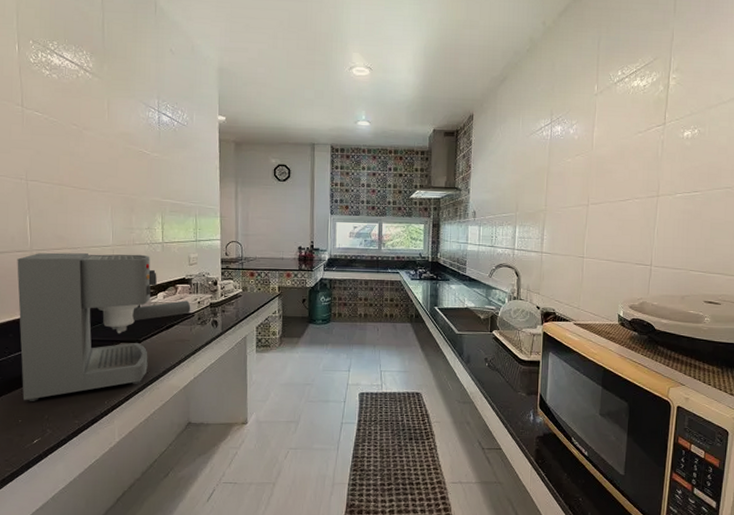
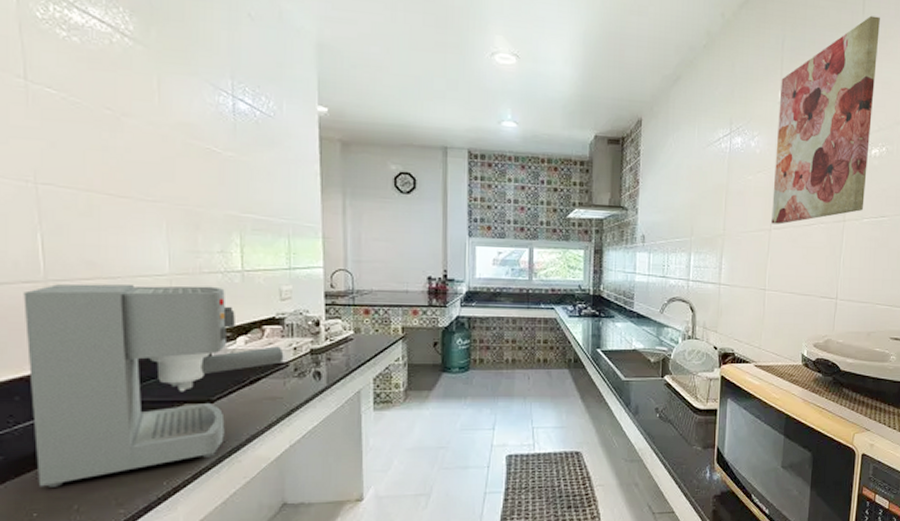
wall art: none [589,13,691,200] -> present [771,15,880,225]

